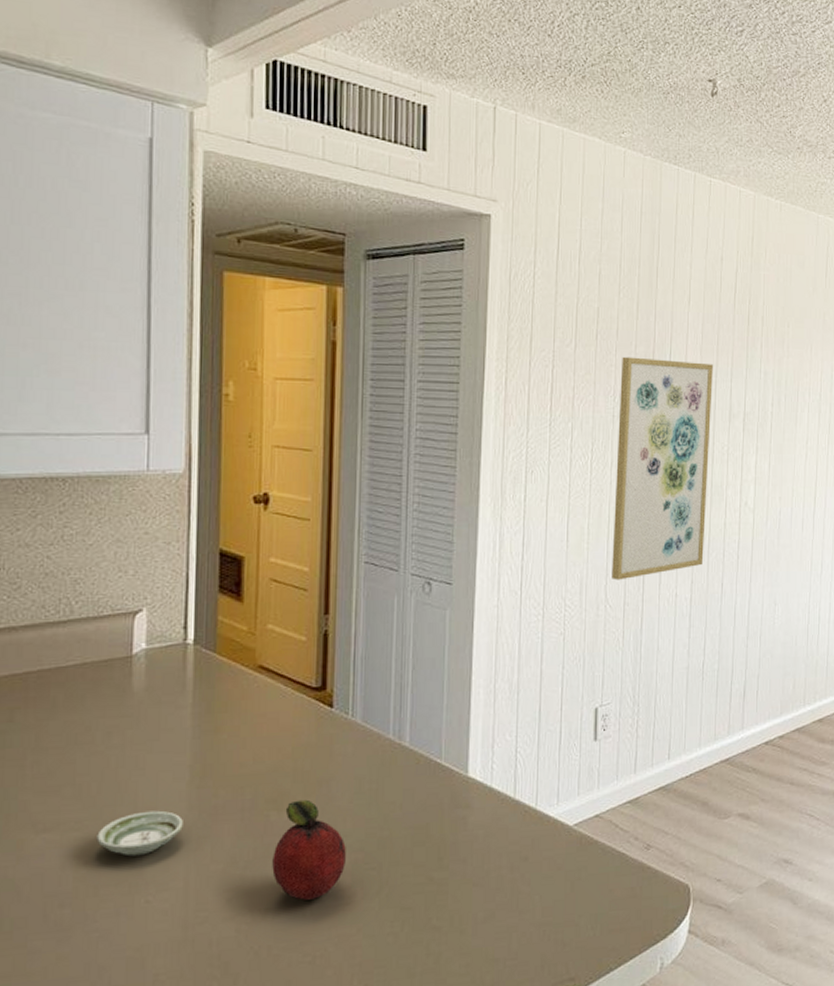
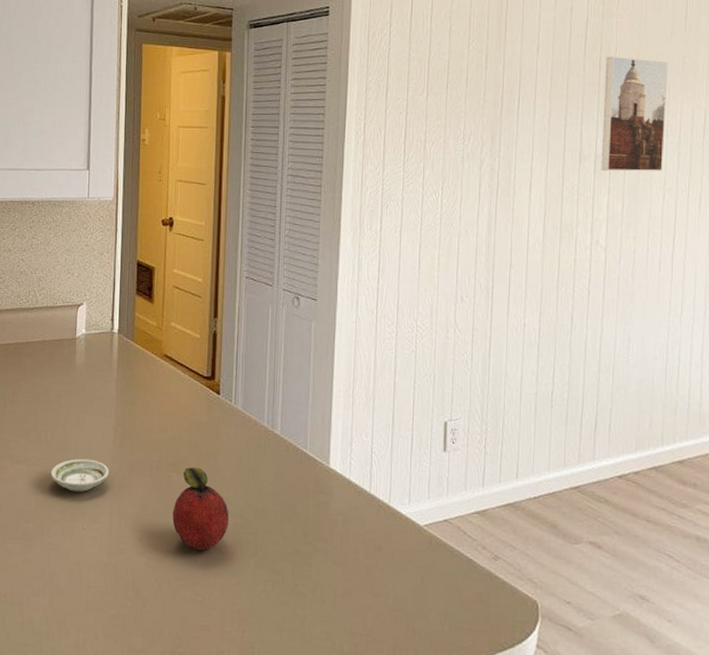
wall art: present [611,356,713,580] -> none [461,103,562,307]
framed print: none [749,310,810,430] -> present [601,56,668,172]

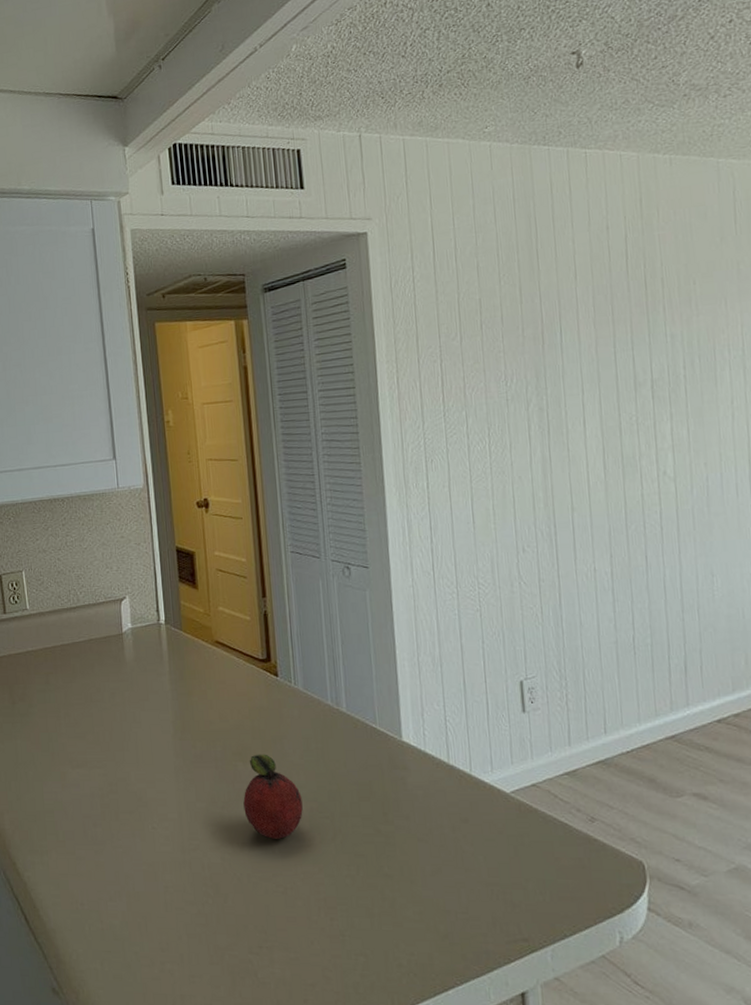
saucer: present [50,458,109,492] -> none [113,756,173,791]
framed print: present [601,56,668,172] -> none [652,270,729,396]

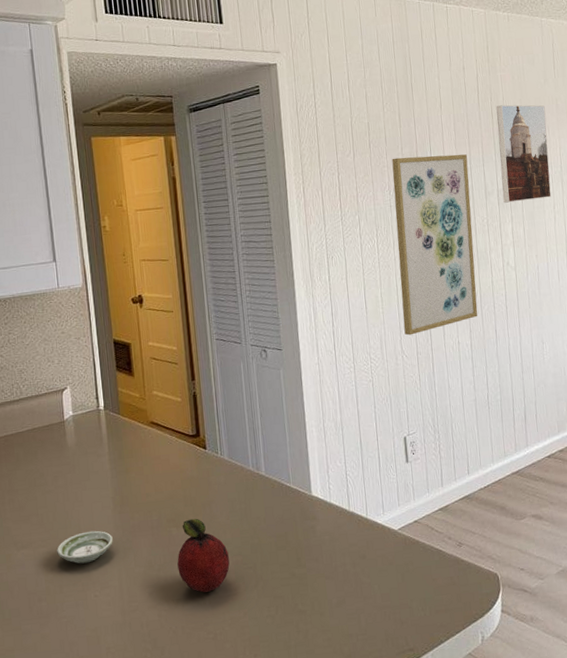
saucer: none [113,756,173,791] -> present [57,530,113,564]
wall art: none [510,335,622,558] -> present [392,154,478,336]
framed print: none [652,270,729,396] -> present [496,104,552,203]

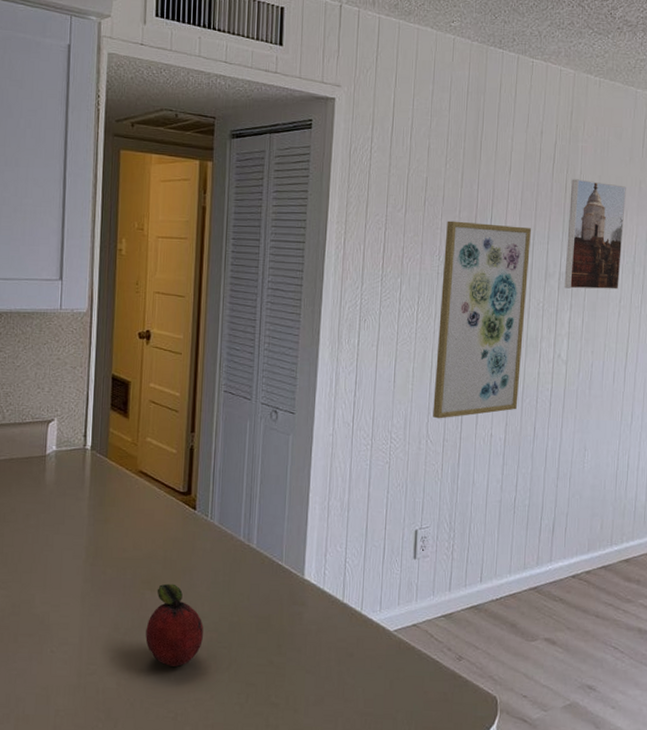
saucer: present [57,530,113,564] -> none [17,579,80,615]

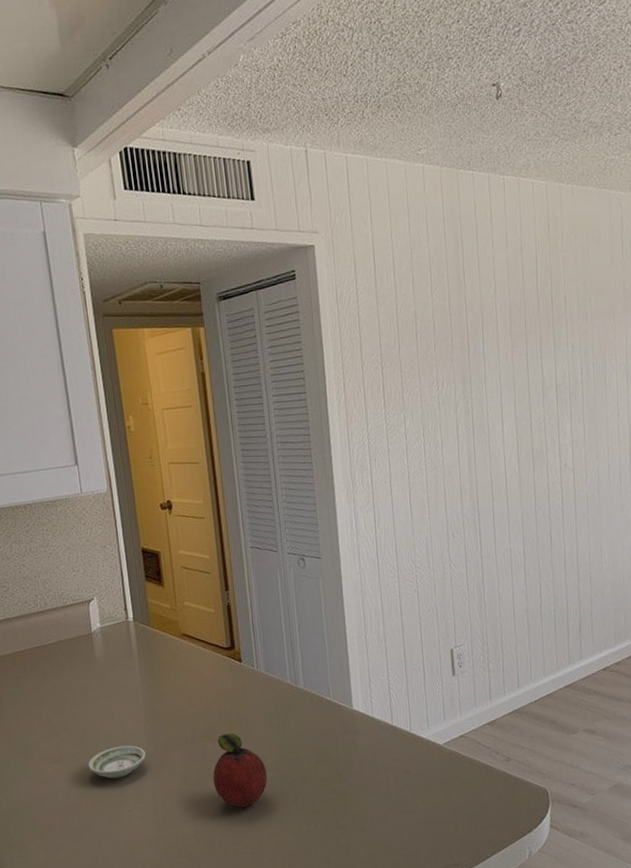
saucer: none [17,579,80,615] -> present [88,745,146,779]
wall art: present [433,220,531,419] -> none [441,345,532,543]
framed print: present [564,179,626,290] -> none [557,289,615,399]

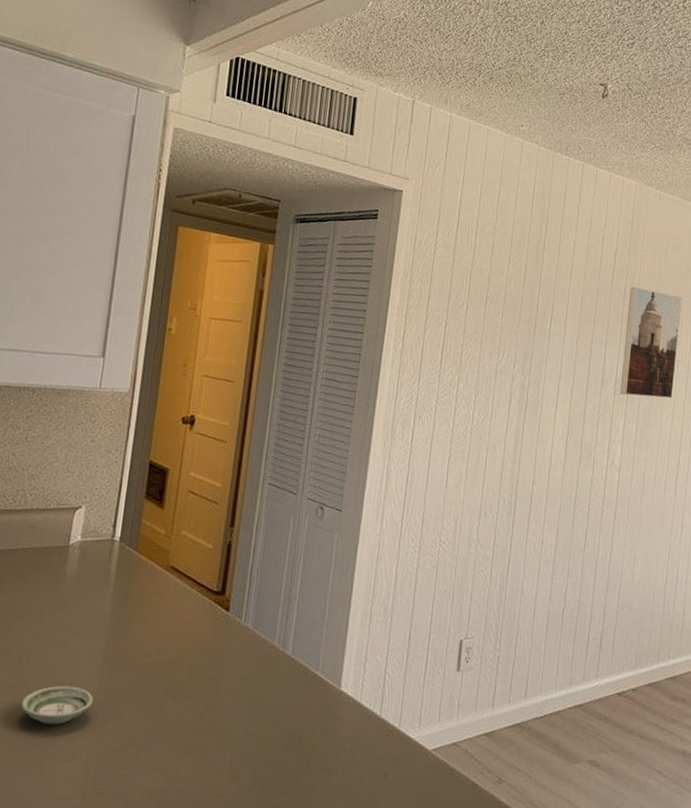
fruit: present [213,732,267,808] -> none [162,692,228,787]
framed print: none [557,289,615,399] -> present [620,287,682,399]

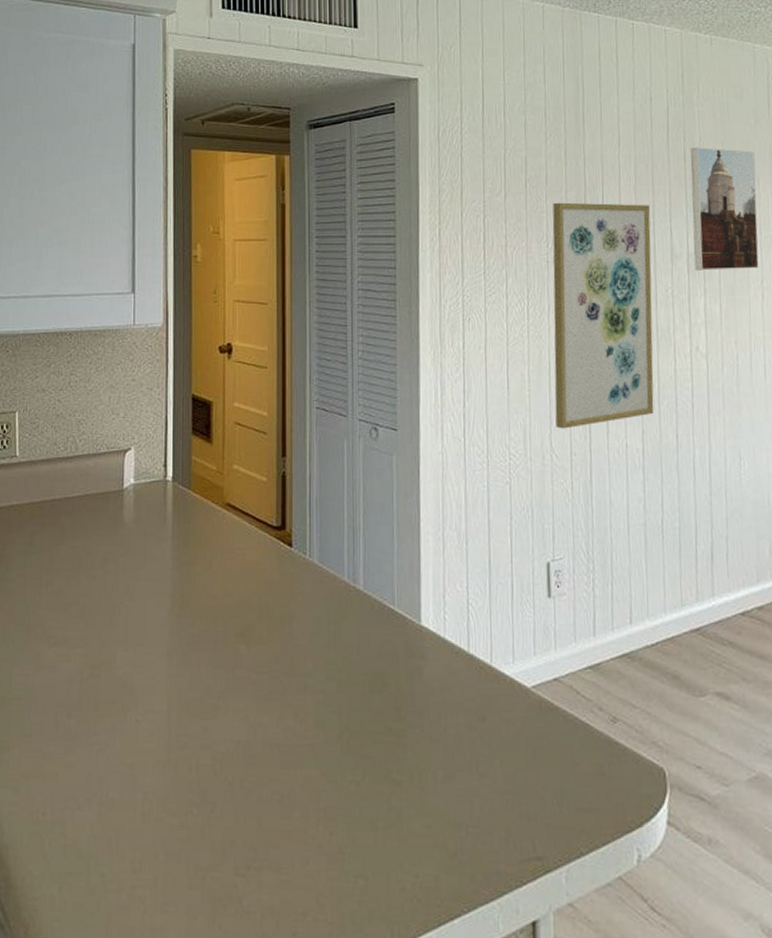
saucer: present [21,685,93,725] -> none [96,634,166,676]
wall art: none [484,320,589,523] -> present [552,202,654,429]

